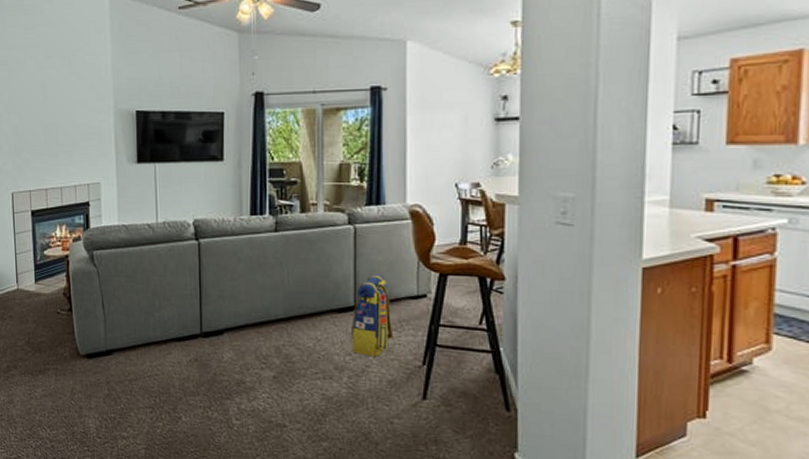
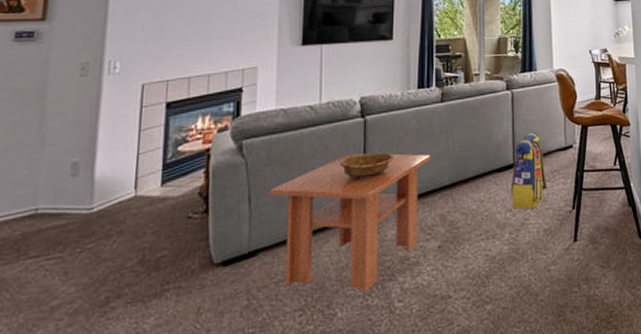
coffee table: none [119,273,265,406] -> present [269,152,431,293]
decorative bowl: none [177,276,228,300] -> present [339,152,393,179]

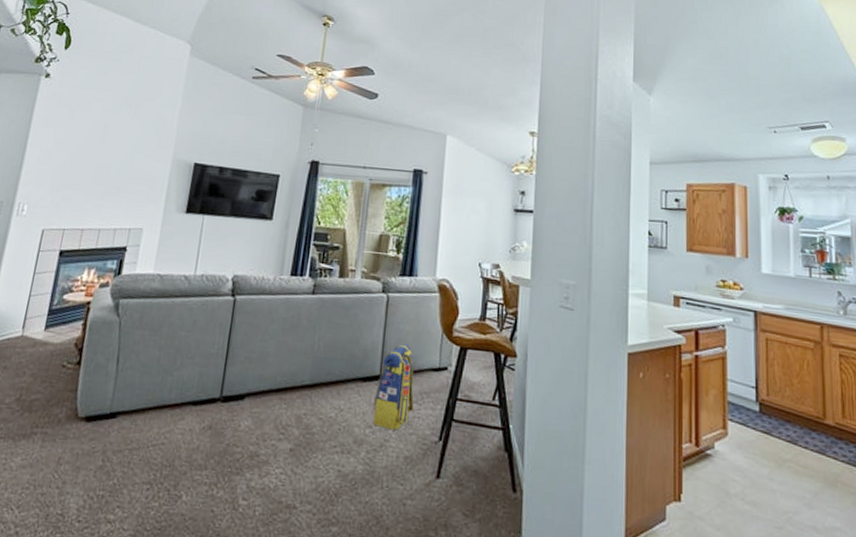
coffee table: present [269,152,431,293] -> none [136,330,295,482]
decorative bowl: present [339,152,393,179] -> none [204,334,258,361]

